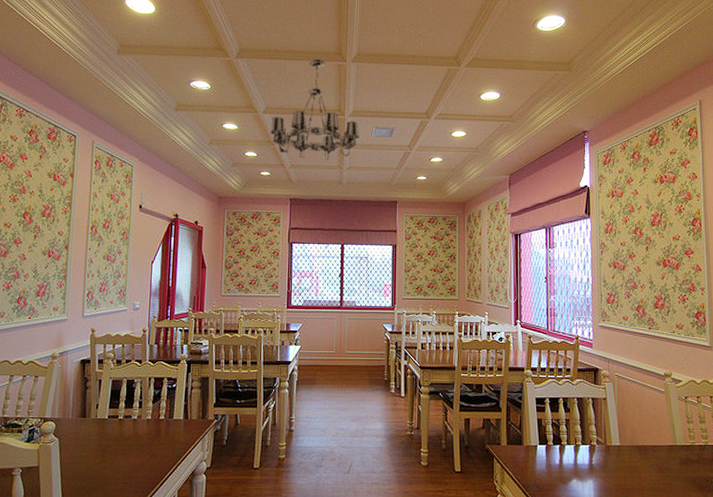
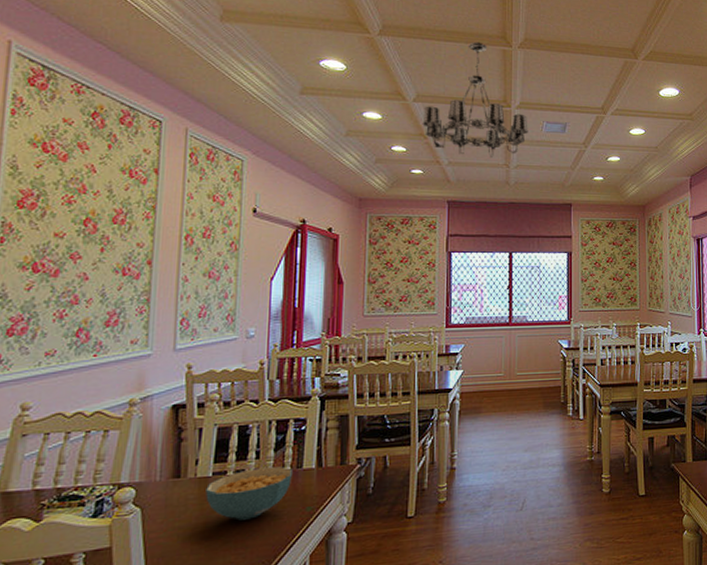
cereal bowl: none [103,415,166,456] -> present [205,466,292,520]

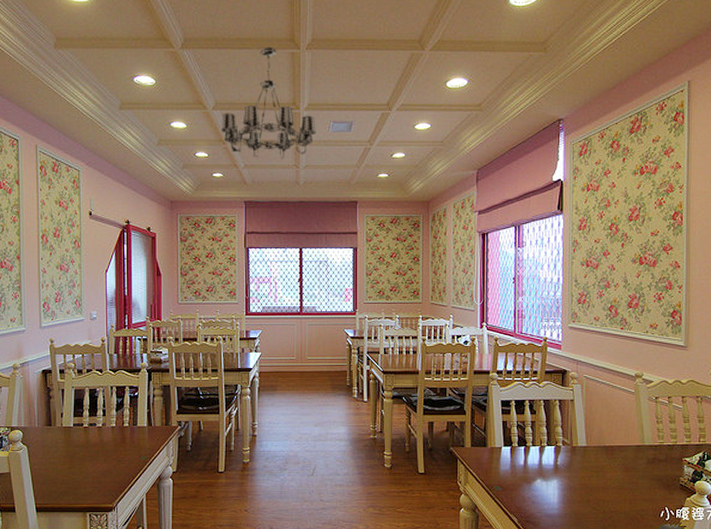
cereal bowl: present [205,466,292,520] -> none [70,423,130,462]

